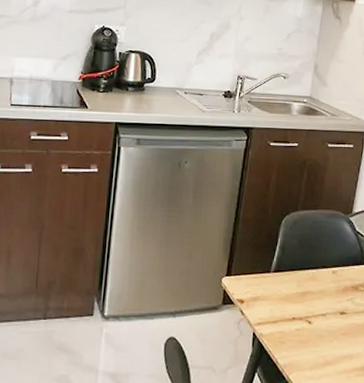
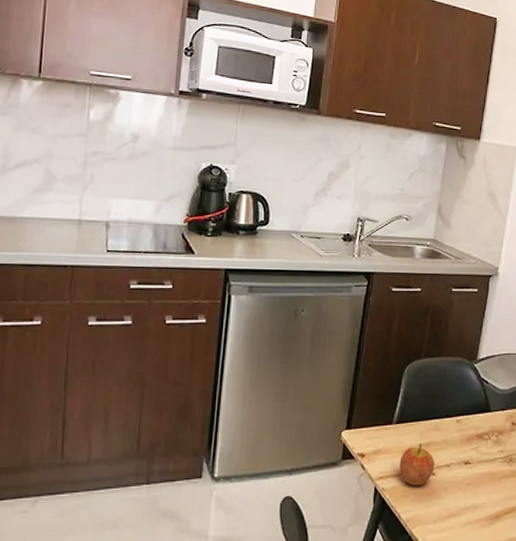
apple: none [277,292,311,333] -> present [399,444,435,486]

